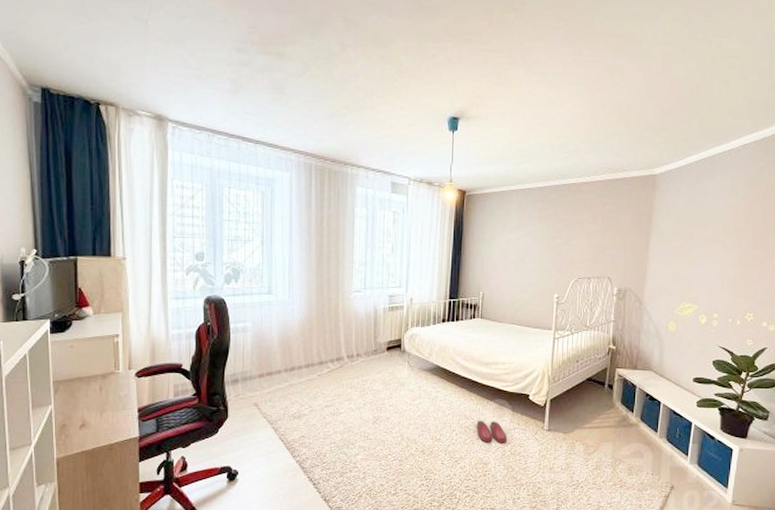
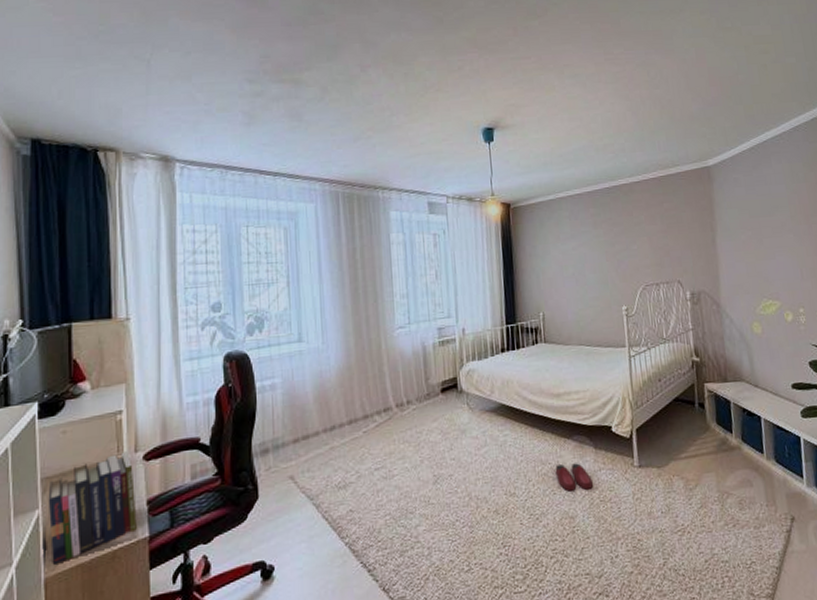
books: none [59,368,129,449] -> present [48,452,137,565]

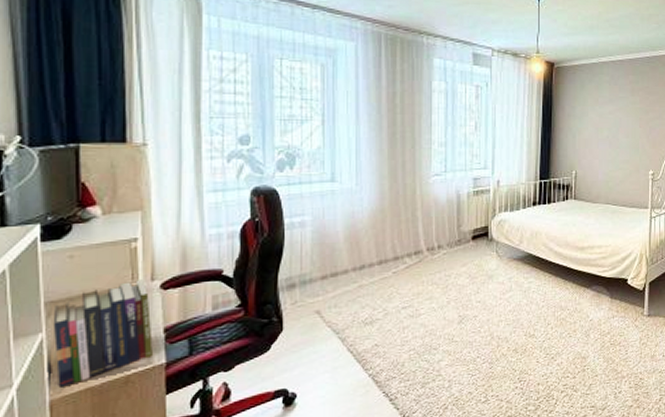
slippers: present [555,463,593,492] -> none [573,310,605,335]

